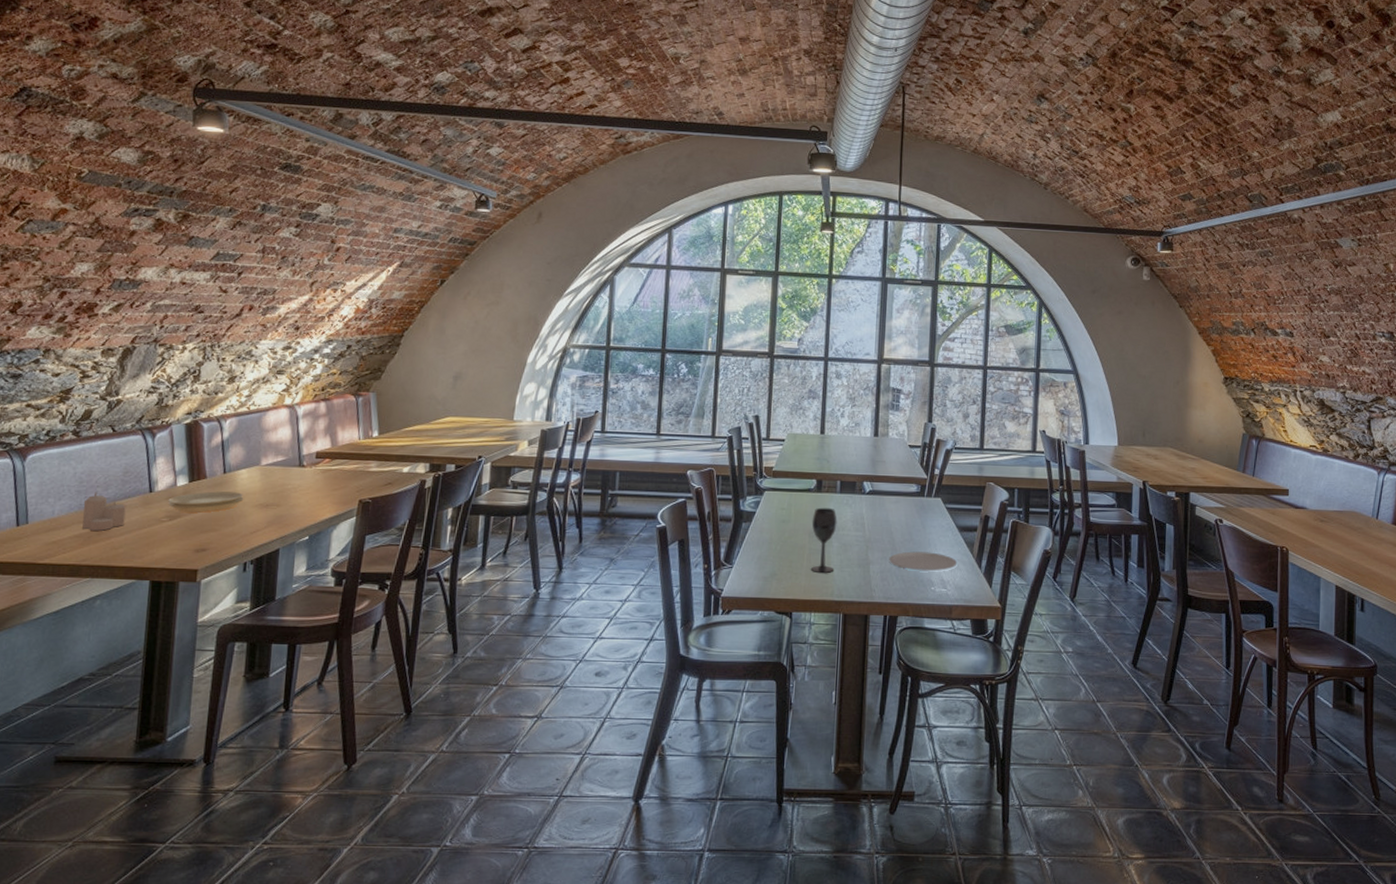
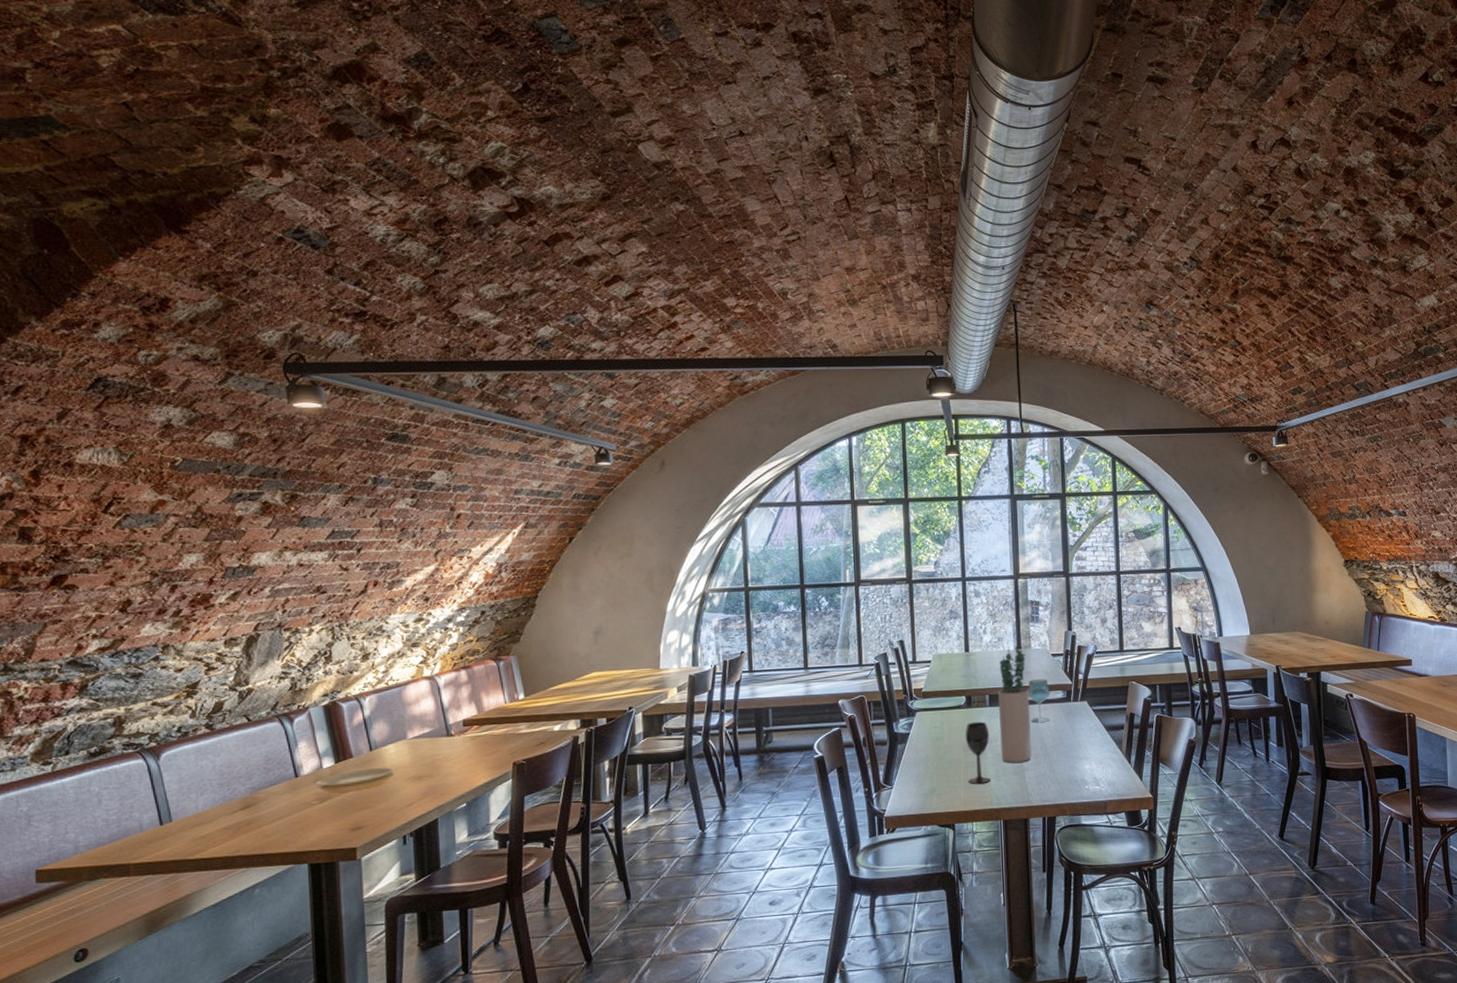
candle: present [82,492,126,531] -> none [227,782,274,821]
vase: none [847,426,882,556] -> present [997,639,1032,764]
wine glass: none [880,469,904,516] -> present [1028,679,1050,724]
plate: present [889,551,958,572] -> none [1042,753,1108,773]

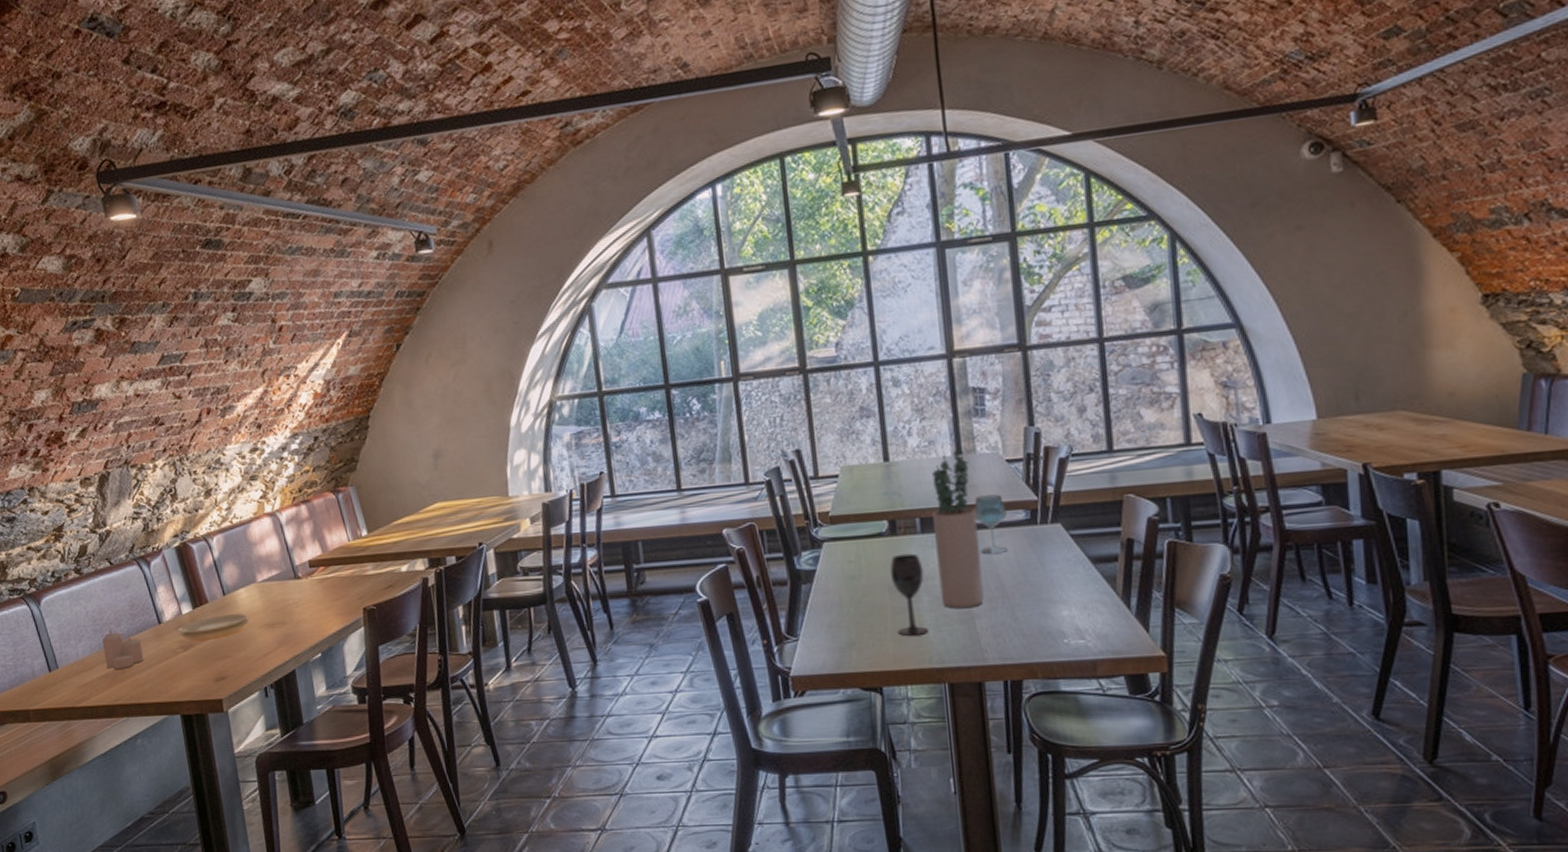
candle: none [227,782,274,821] -> present [101,629,144,669]

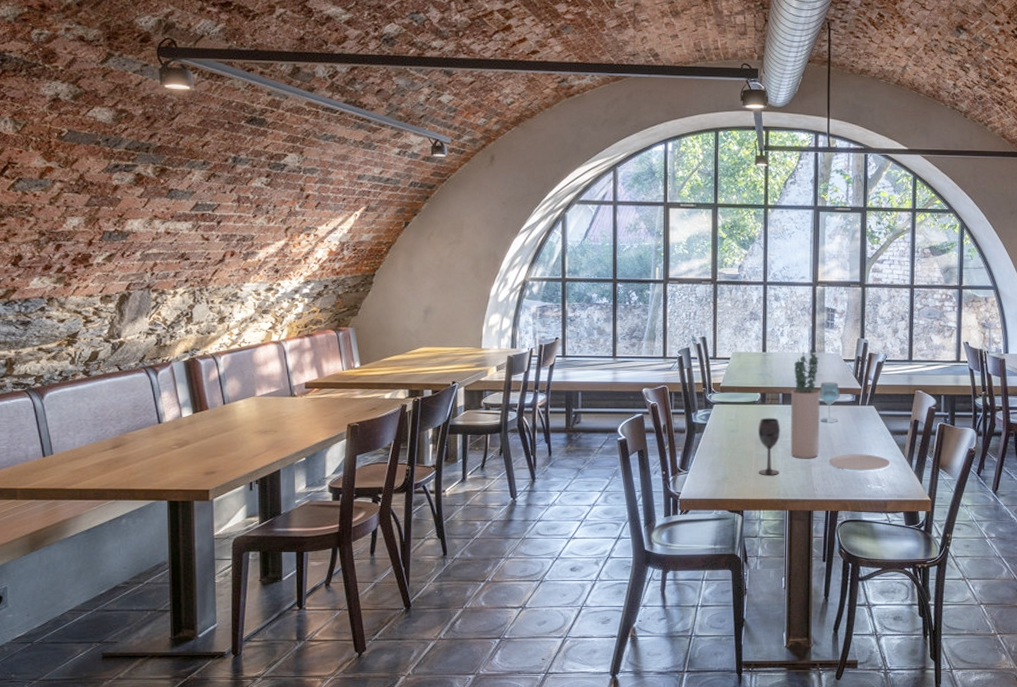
candle: present [101,629,144,669] -> none [100,424,139,459]
plate: present [178,614,249,641] -> none [176,421,244,440]
plate: none [1000,594,1096,621] -> present [829,454,891,471]

